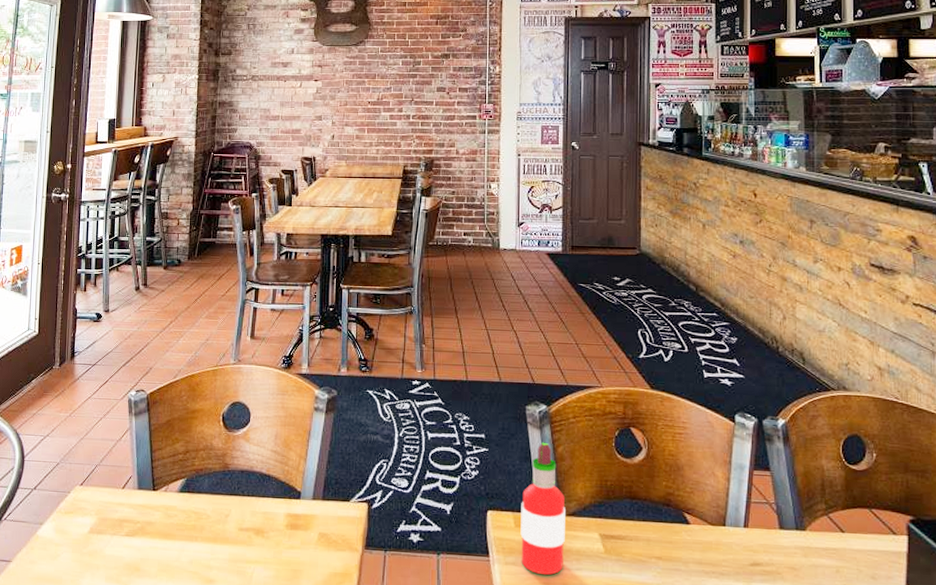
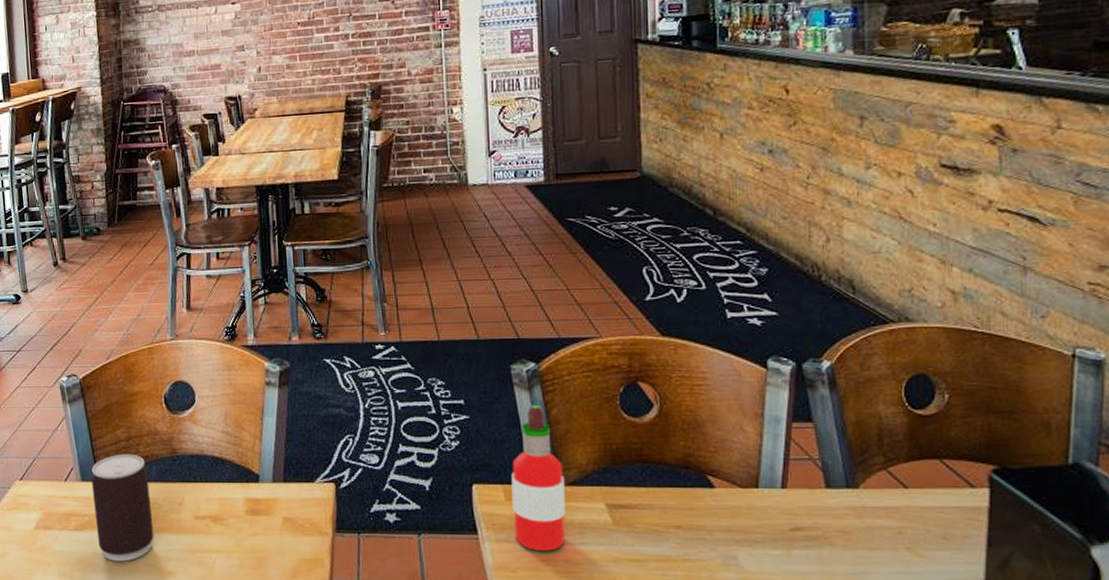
beverage can: none [146,466,201,568] -> present [91,454,154,562]

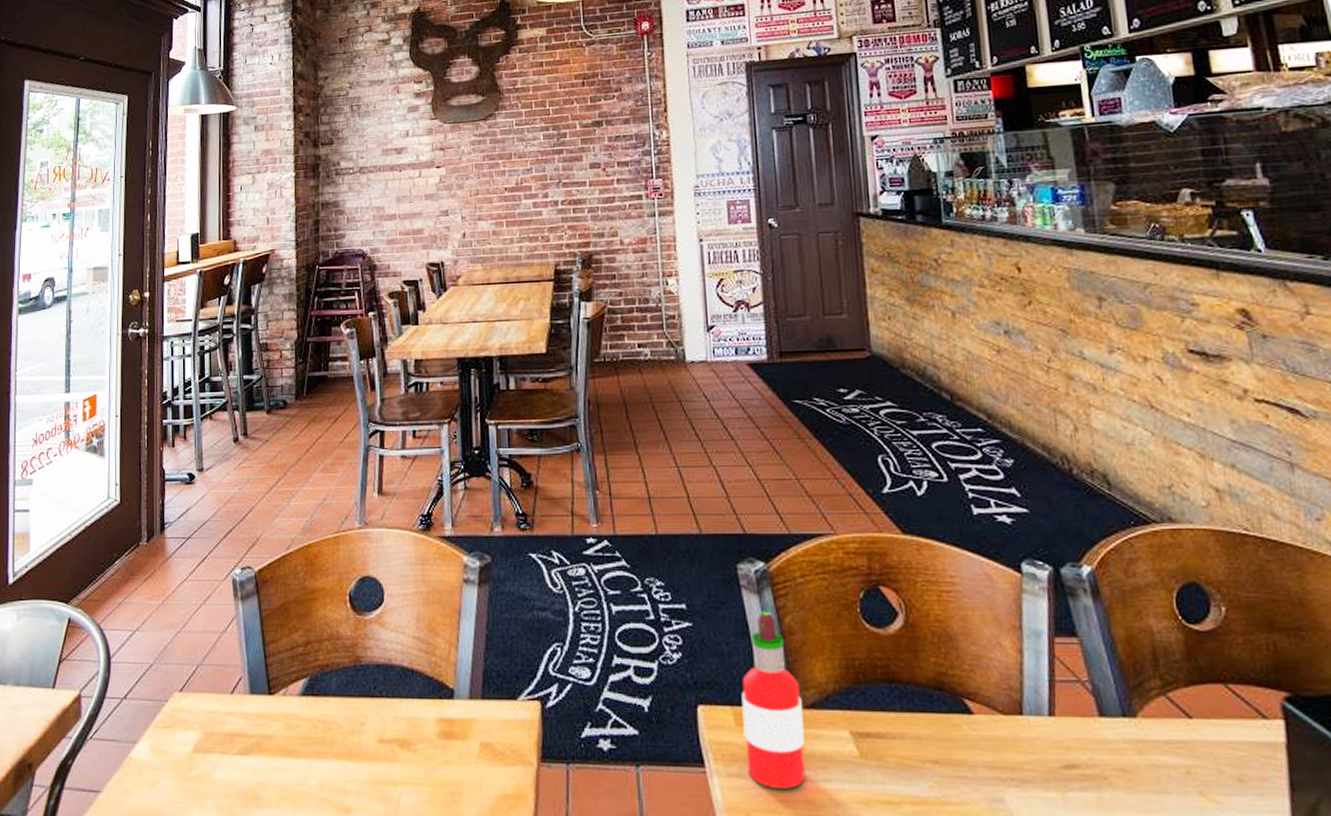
beverage can: present [91,454,154,562] -> none [261,662,331,795]

